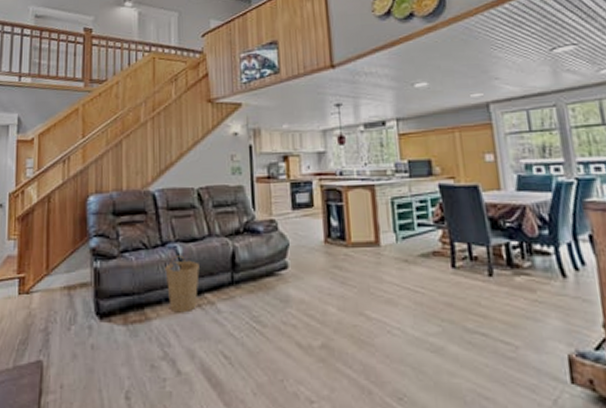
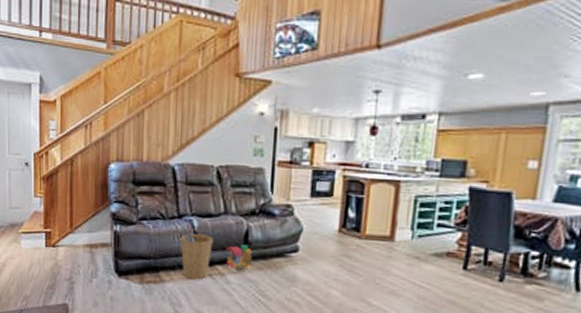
toy train: none [213,267,241,296] -> present [226,244,252,271]

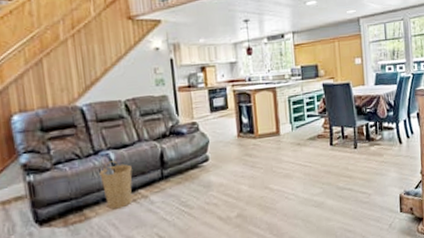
toy train: present [226,244,252,271] -> none [145,165,171,190]

